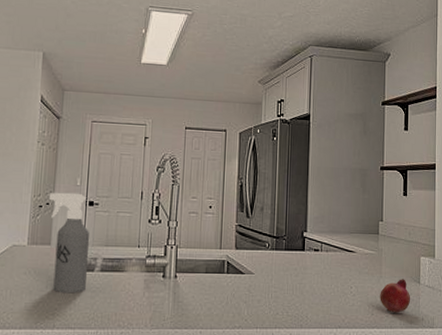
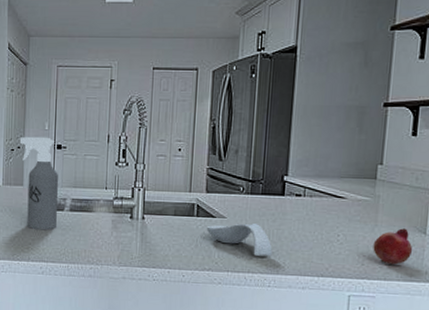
spoon rest: none [236,279,296,312] -> present [206,223,272,257]

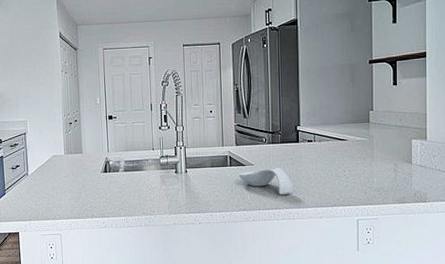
spray bottle: present [21,136,58,231] -> none [77,110,114,190]
fruit: present [373,228,413,265] -> none [372,160,403,191]

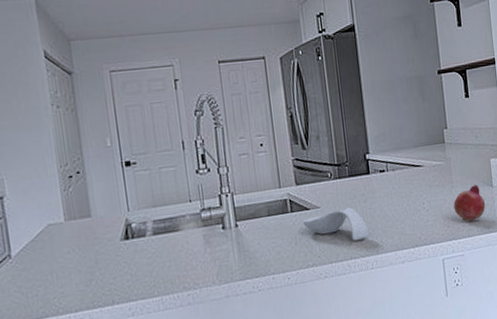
fruit: none [372,160,403,191] -> present [453,184,486,222]

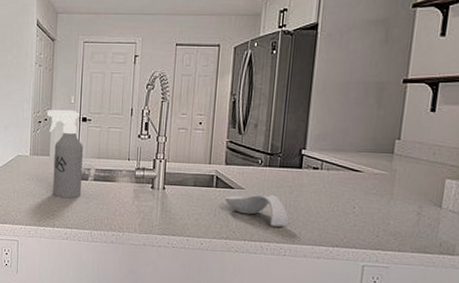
spray bottle: none [78,154,140,266] -> present [47,109,83,199]
fruit: present [453,184,486,222] -> none [388,202,428,237]

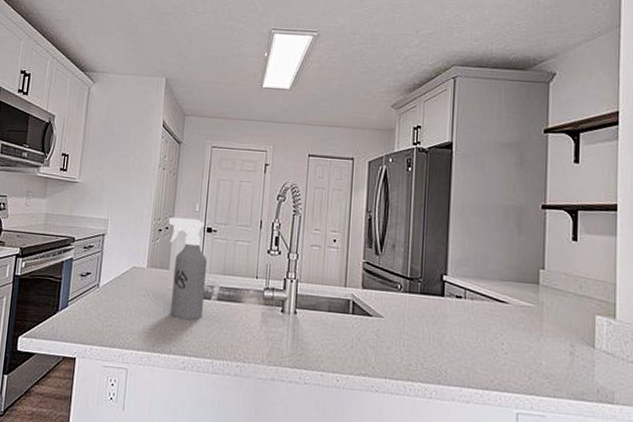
spoon rest: present [225,194,289,227] -> none [362,324,433,363]

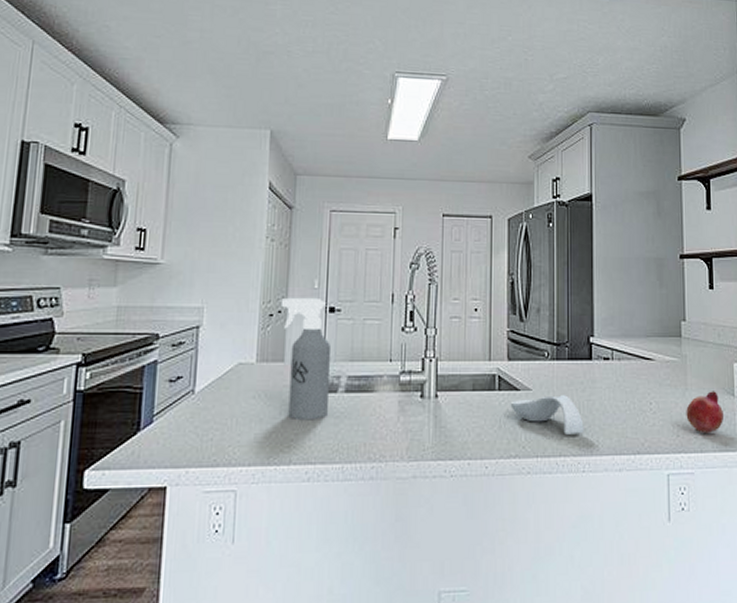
spoon rest: none [362,324,433,363] -> present [510,395,584,436]
fruit: none [540,339,582,381] -> present [686,391,725,434]

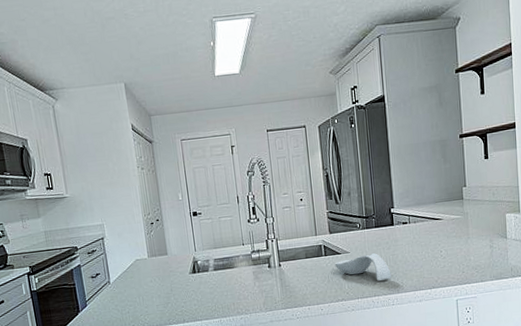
spray bottle: present [282,297,330,421] -> none [158,206,204,293]
fruit: present [686,391,725,434] -> none [469,236,499,268]

